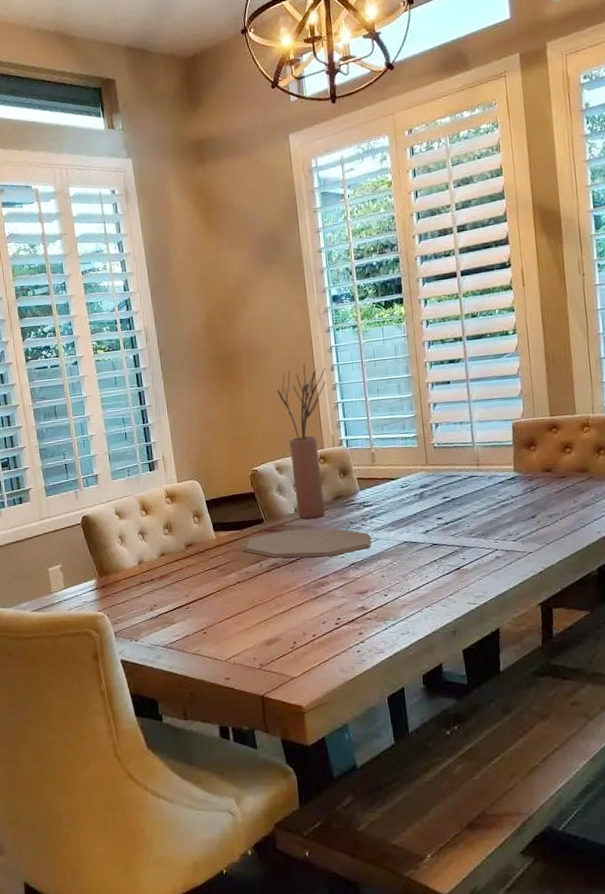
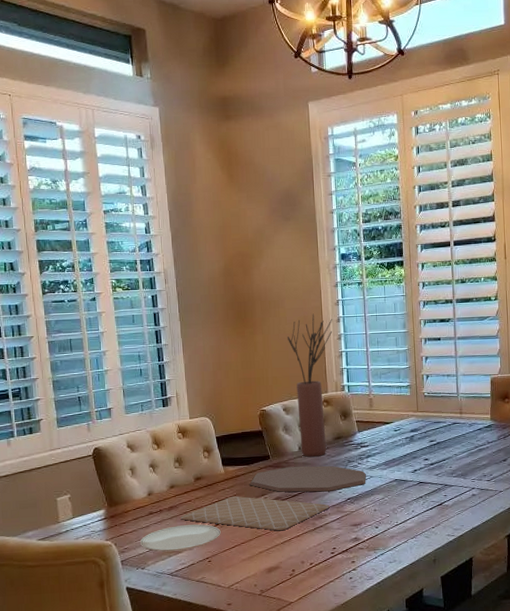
plate: none [132,593,215,623] -> present [139,524,221,552]
placemat: none [172,563,332,600] -> present [180,496,330,531]

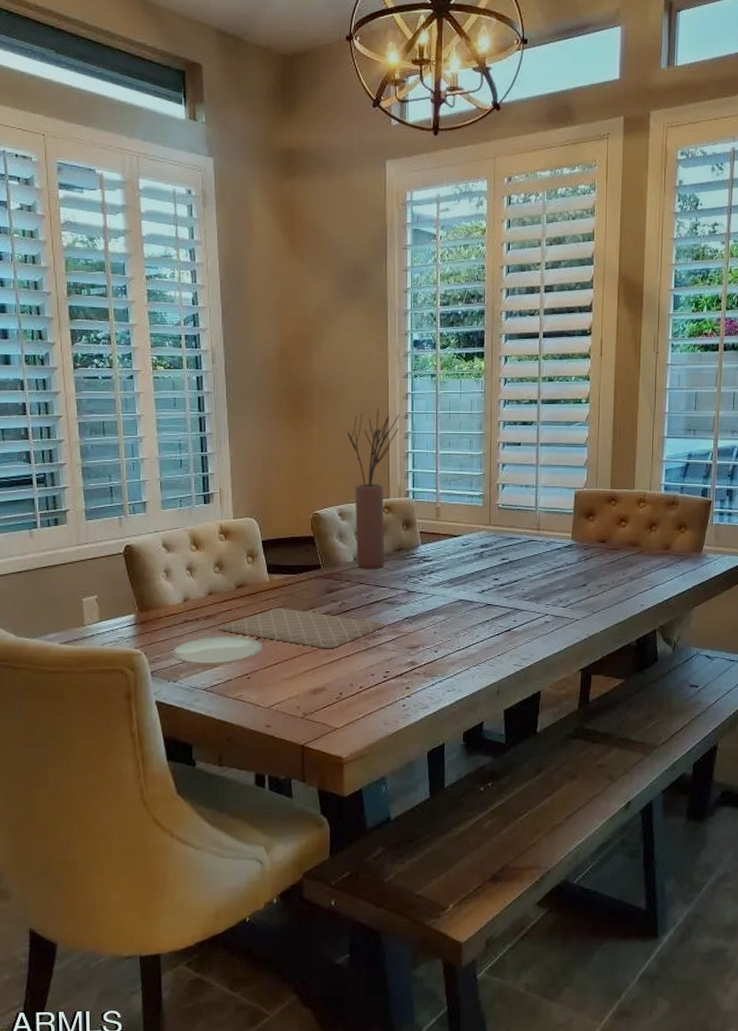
placemat: present [249,465,366,492] -> none [297,578,427,609]

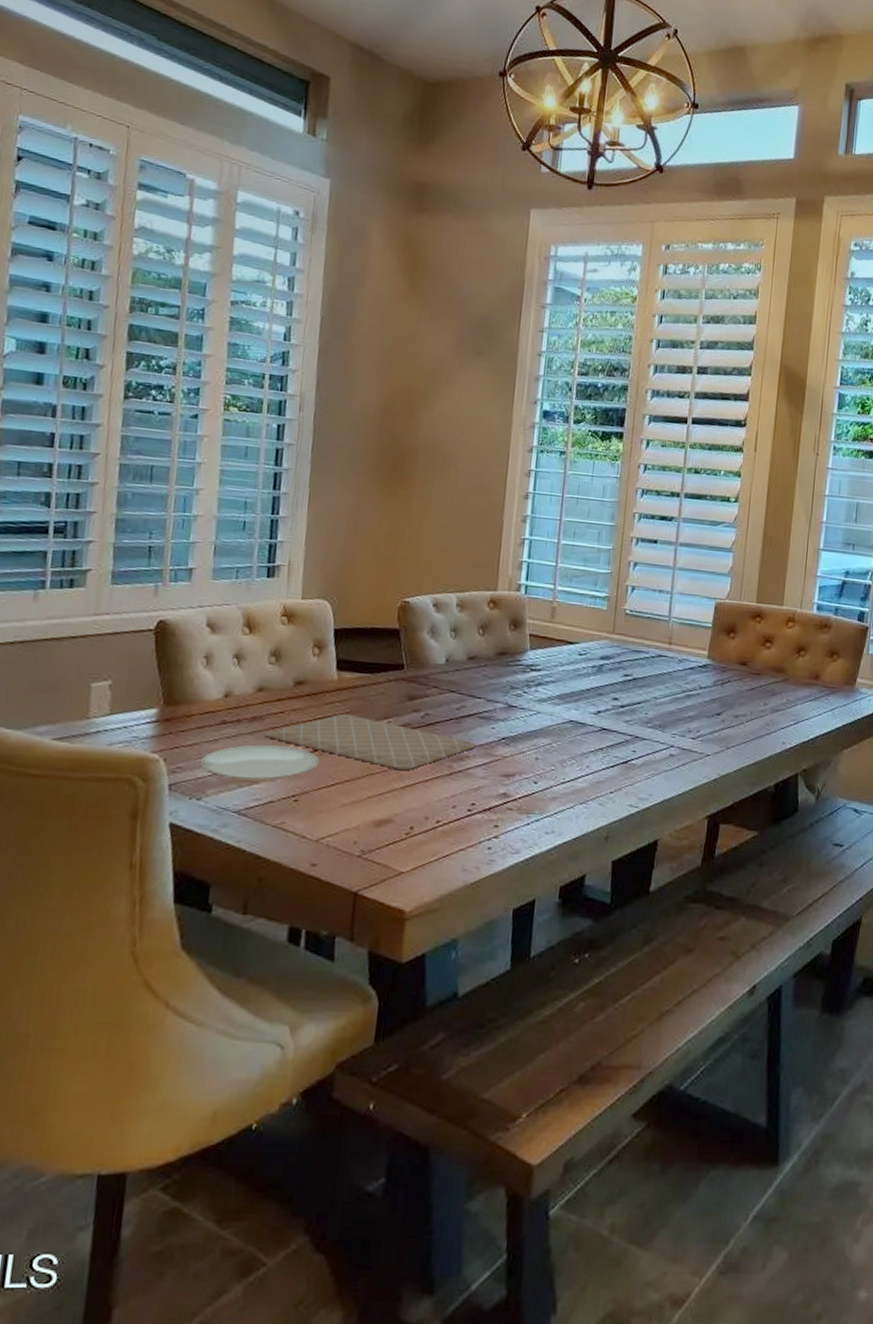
vase: present [347,407,400,569] -> none [449,482,520,675]

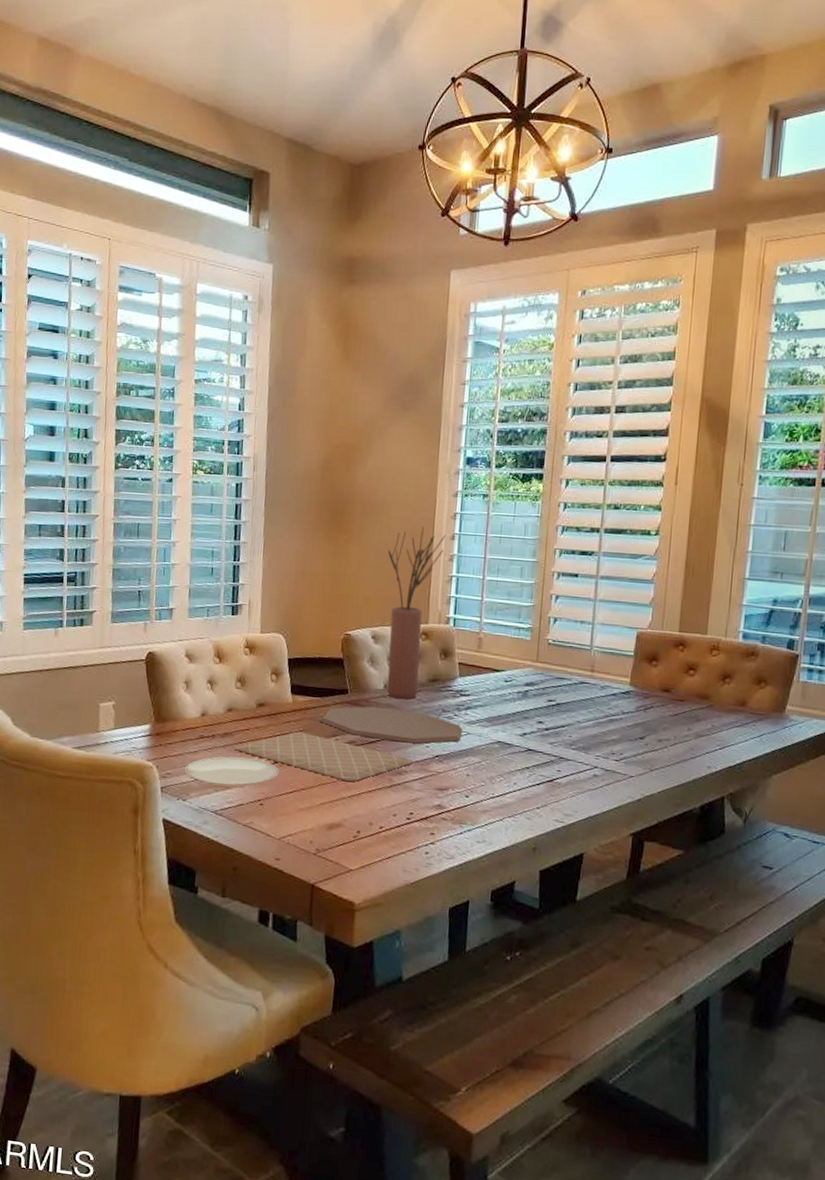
placemat: none [370,683,532,725] -> present [320,706,462,744]
vase: none [449,482,520,675] -> present [387,526,447,699]

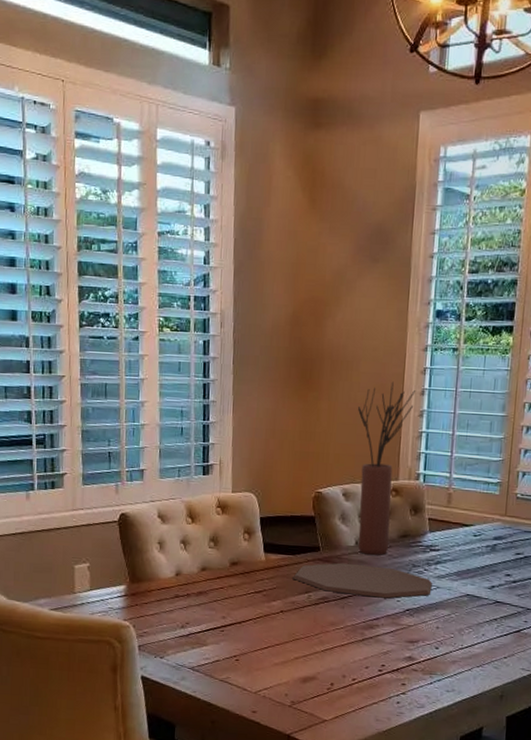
plate: present [184,756,279,787] -> none [161,614,254,644]
placemat: present [234,731,413,782] -> none [209,589,384,637]

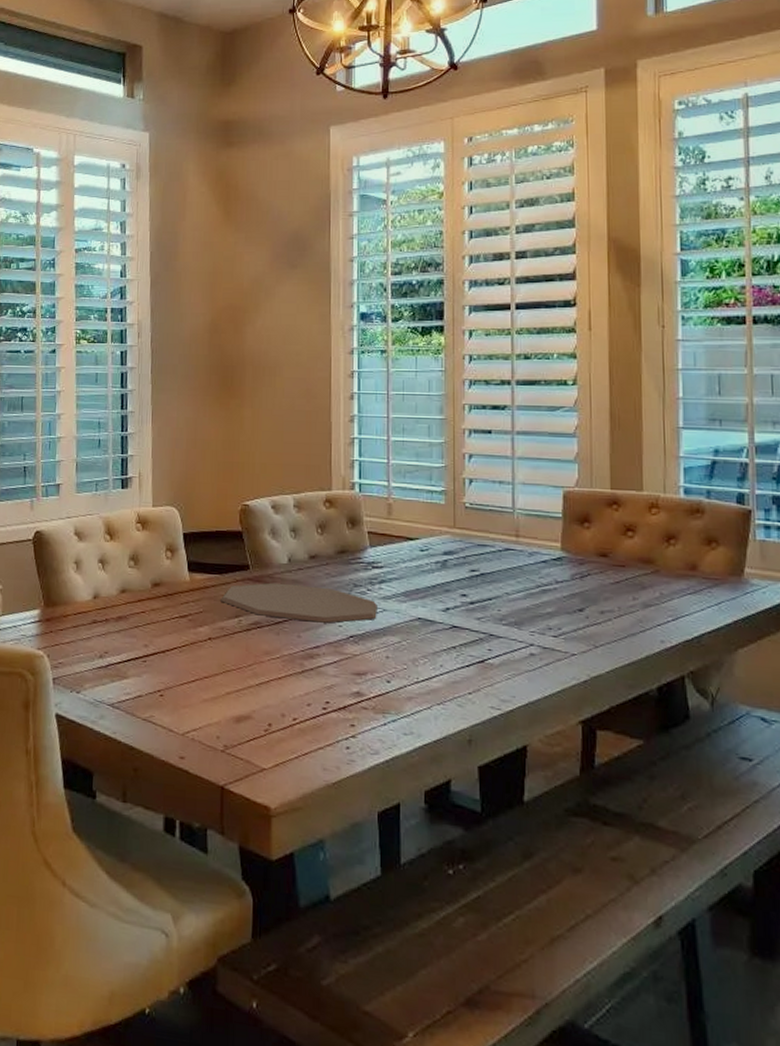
vase: present [357,381,416,555] -> none [282,386,345,574]

